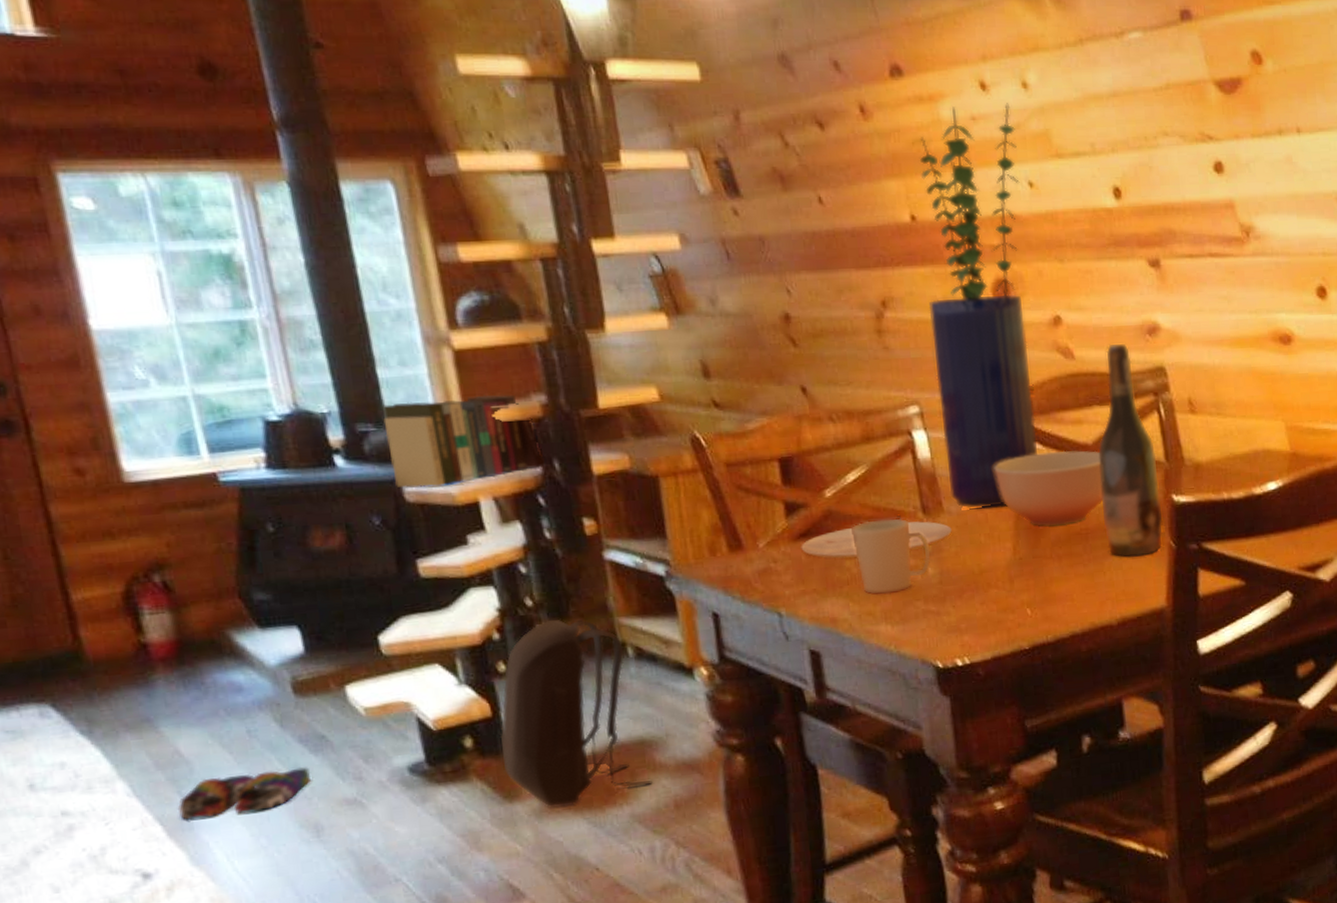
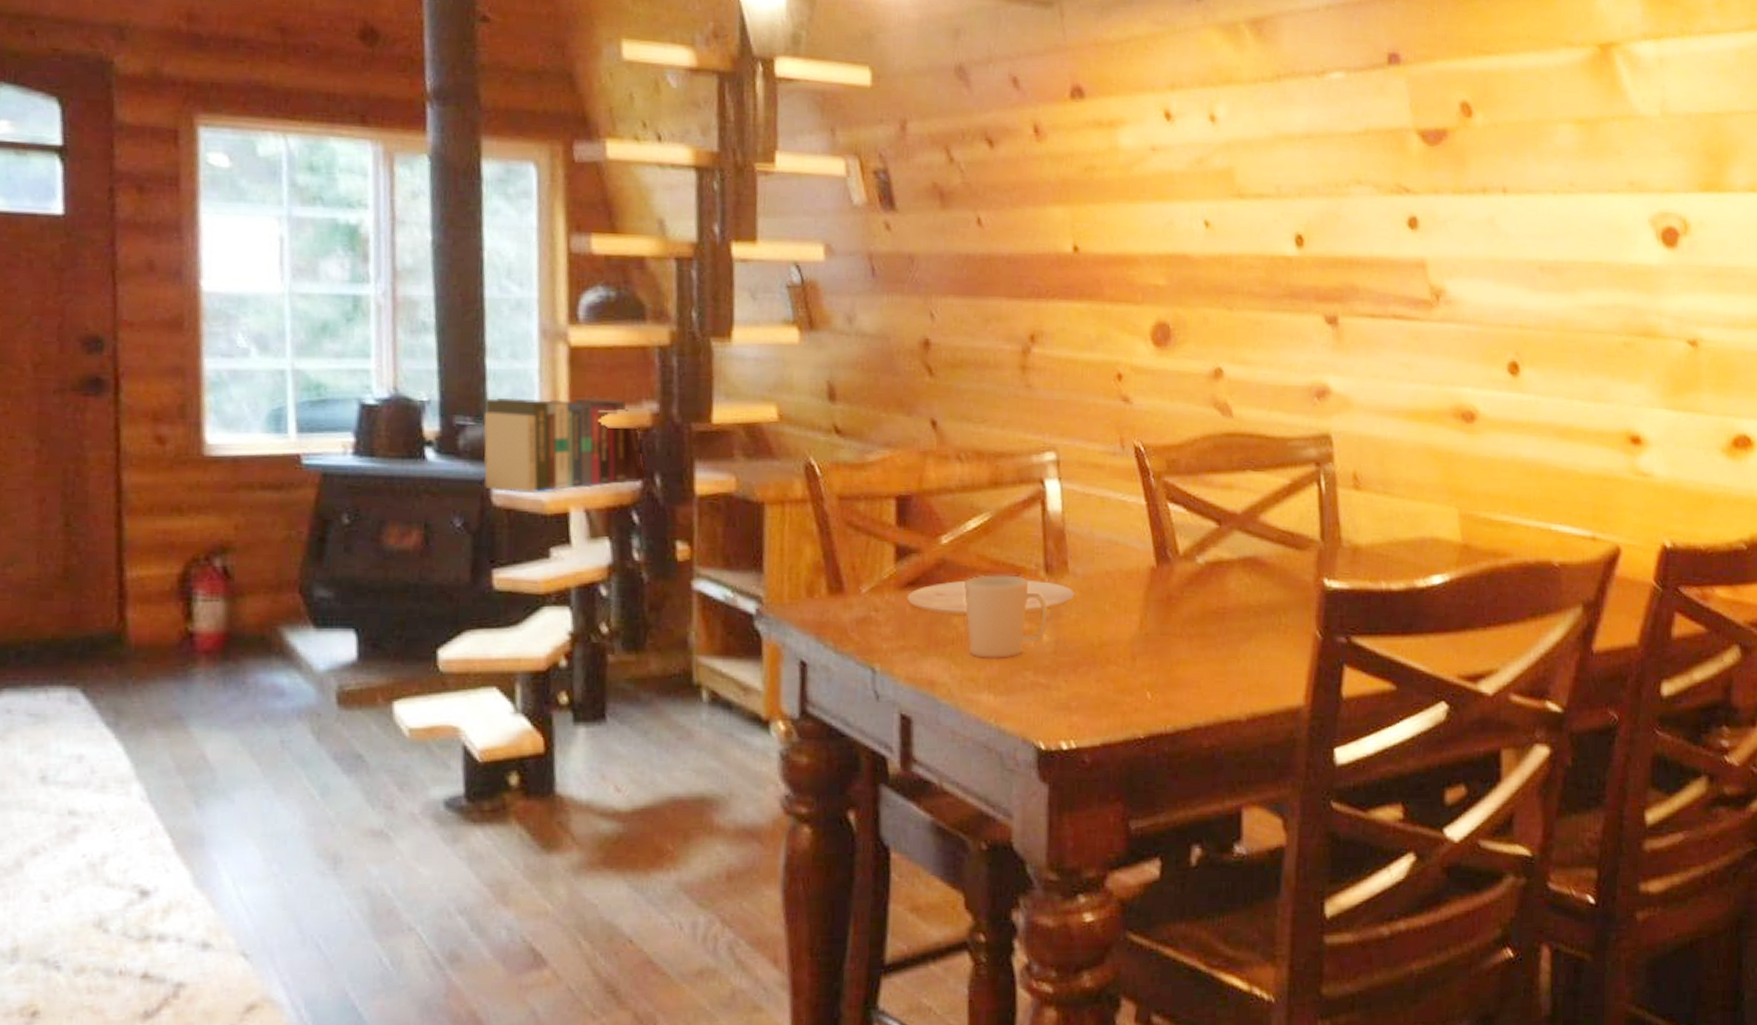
slippers: present [177,767,311,819] -> none [191,788,340,833]
backpack: present [500,619,652,807] -> none [547,650,706,863]
vase: present [920,103,1037,509] -> none [1077,134,1197,574]
bowl: present [994,450,1104,526] -> none [1129,517,1250,601]
wine bottle: present [1098,343,1163,557] -> none [1243,404,1311,644]

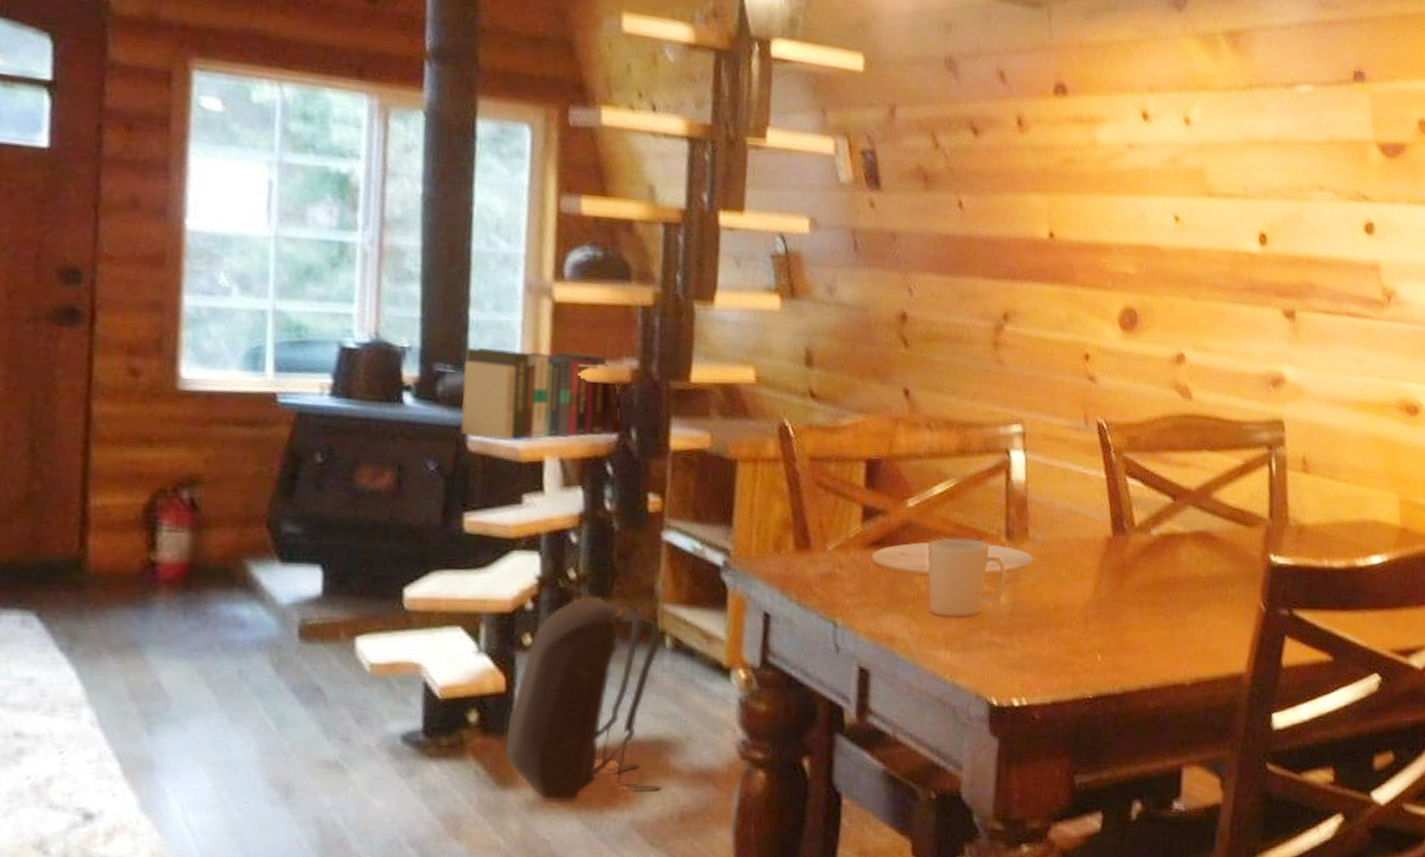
backpack: none [547,650,706,863] -> present [504,595,662,800]

